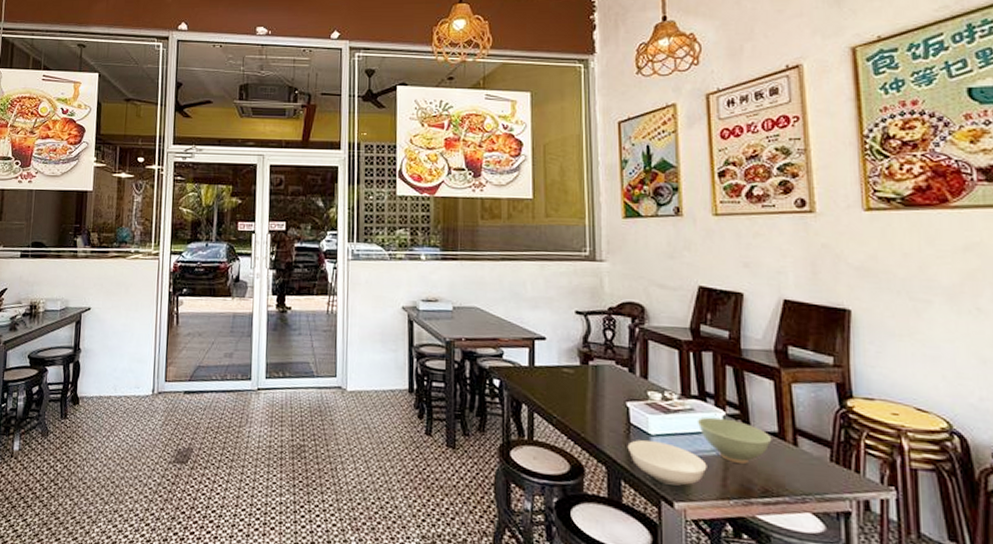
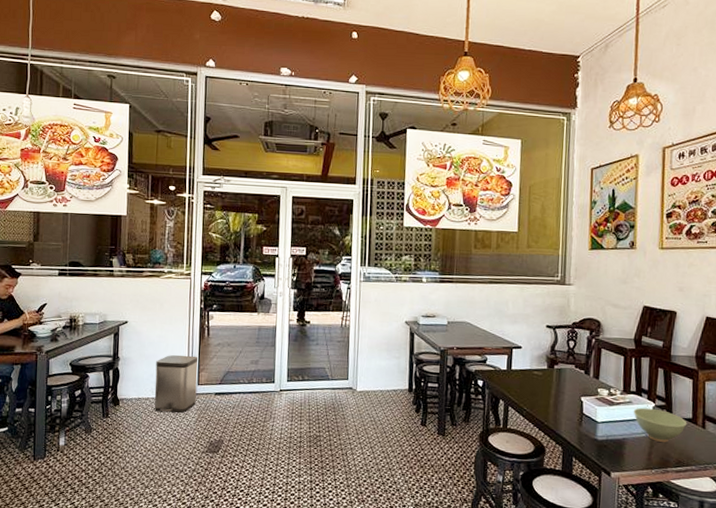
pedal bin: none [117,346,166,415] -> present [154,355,198,414]
bowl: present [627,439,707,486] -> none [579,426,638,460]

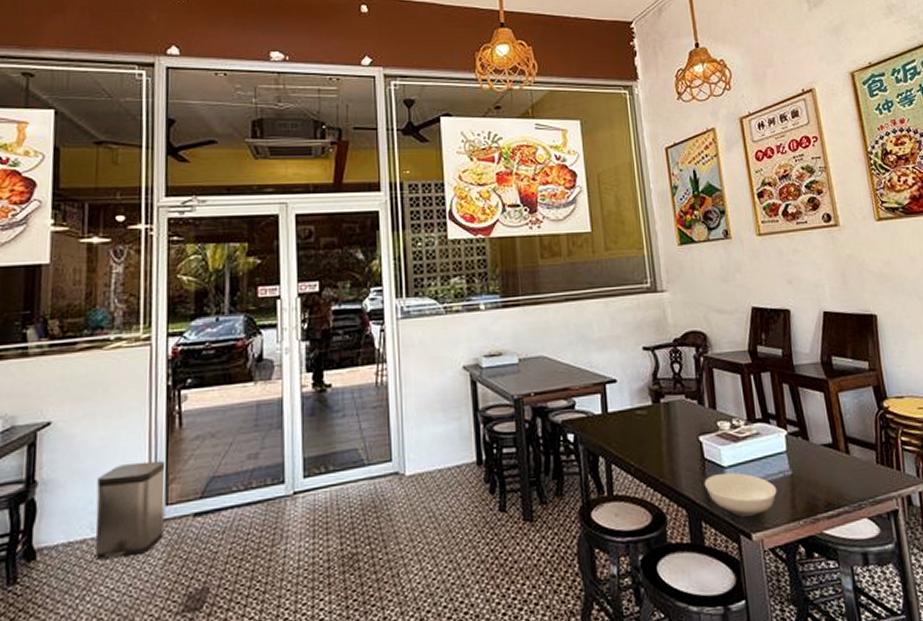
bowl: none [579,426,638,460] -> present [704,472,777,517]
bowl: present [633,407,687,443] -> none [763,437,829,482]

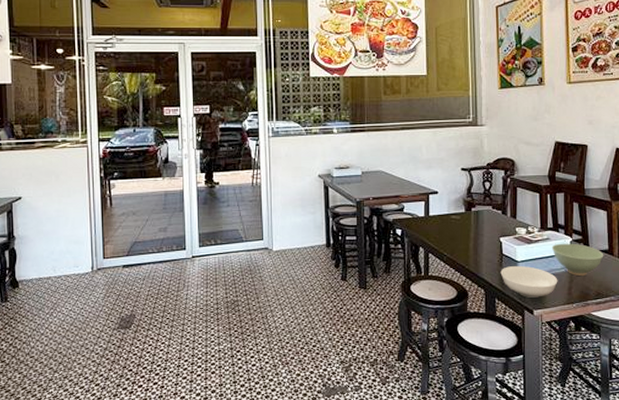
pedal bin: present [95,460,166,560] -> none [56,228,103,291]
bowl: none [763,437,829,482] -> present [551,243,604,277]

